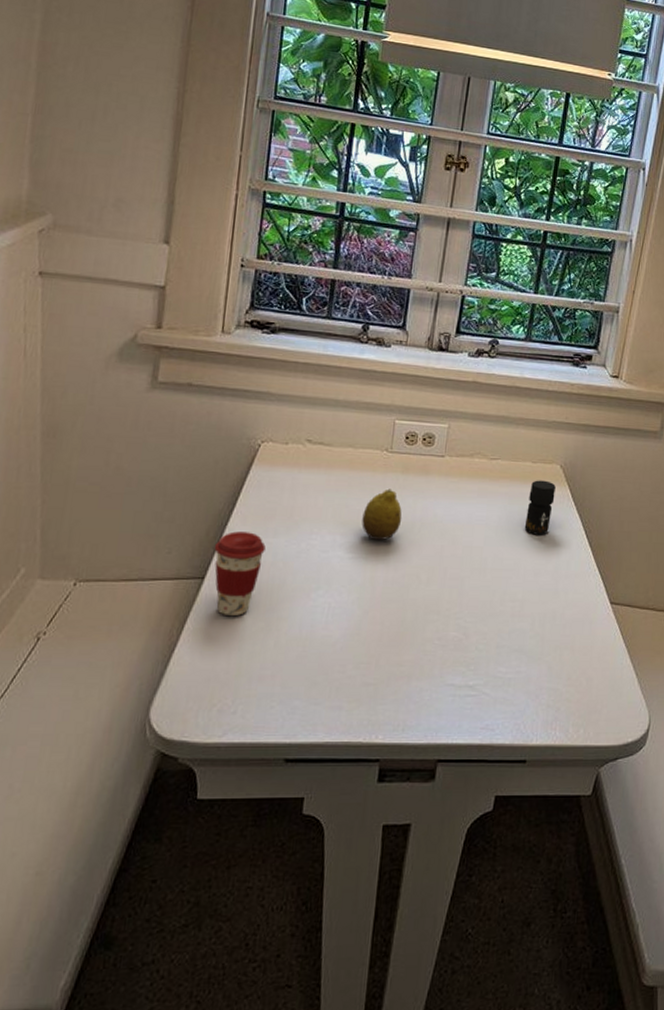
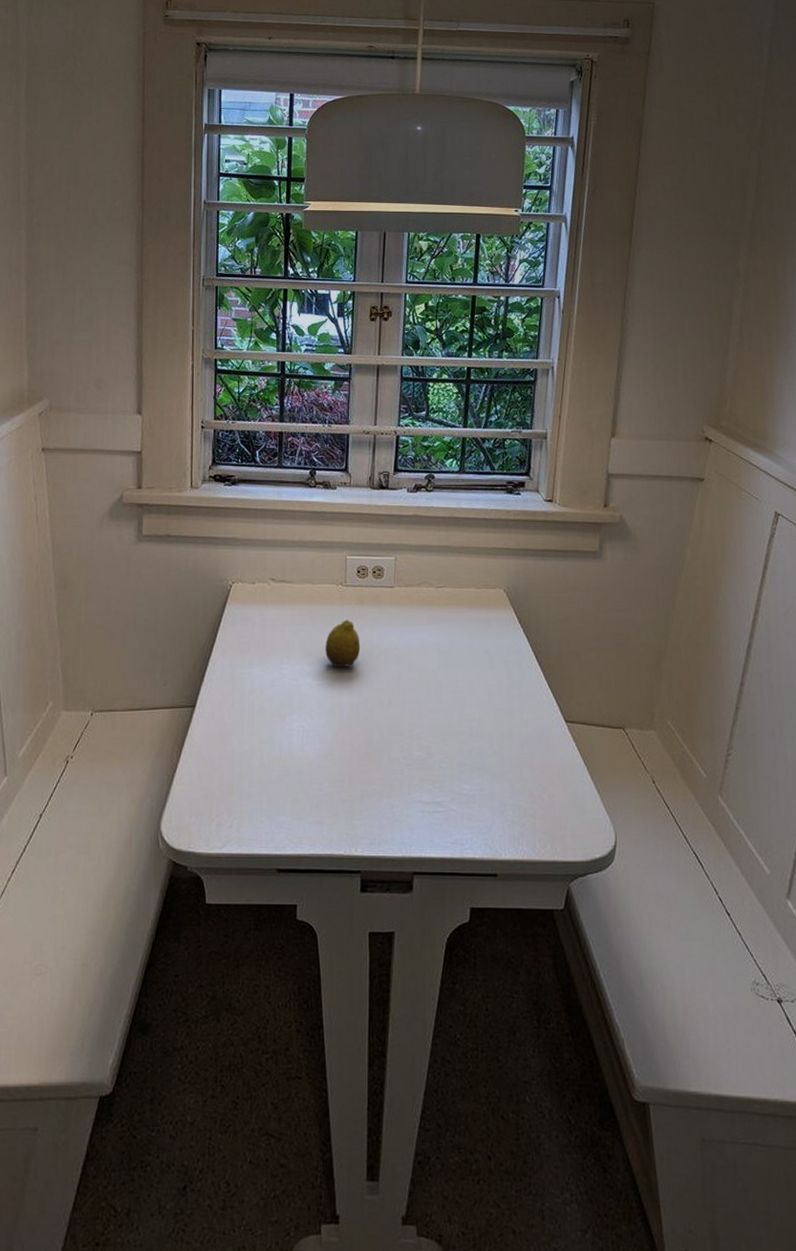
coffee cup: present [214,531,266,617] -> none [201,664,244,740]
jar: present [524,480,556,535] -> none [474,605,501,658]

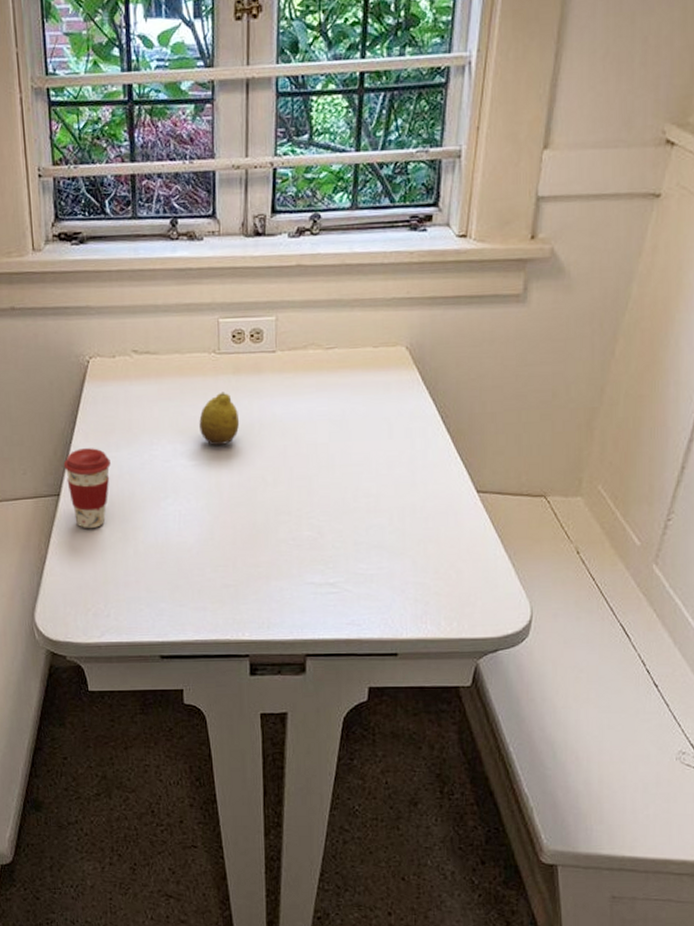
coffee cup: none [201,664,244,740] -> present [63,448,111,529]

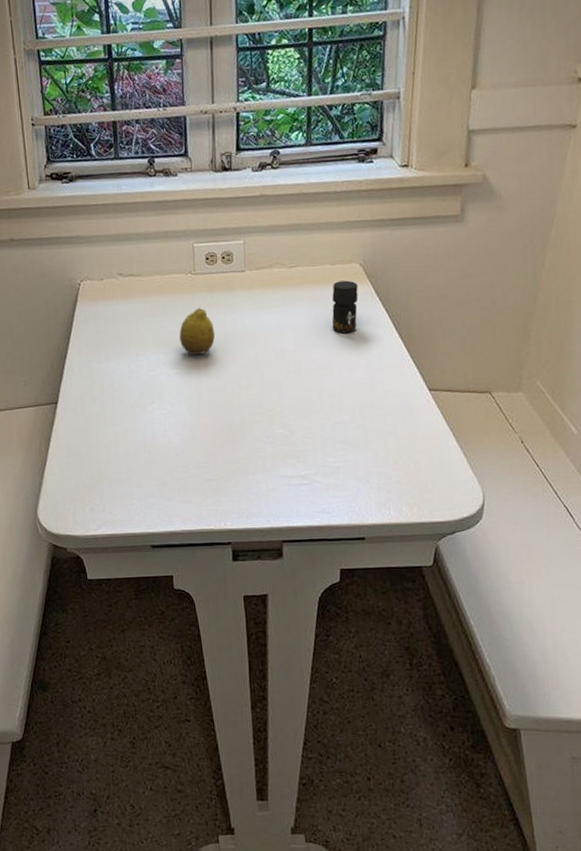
coffee cup: present [63,448,111,529] -> none [60,360,102,433]
jar: none [371,365,403,426] -> present [332,280,358,334]

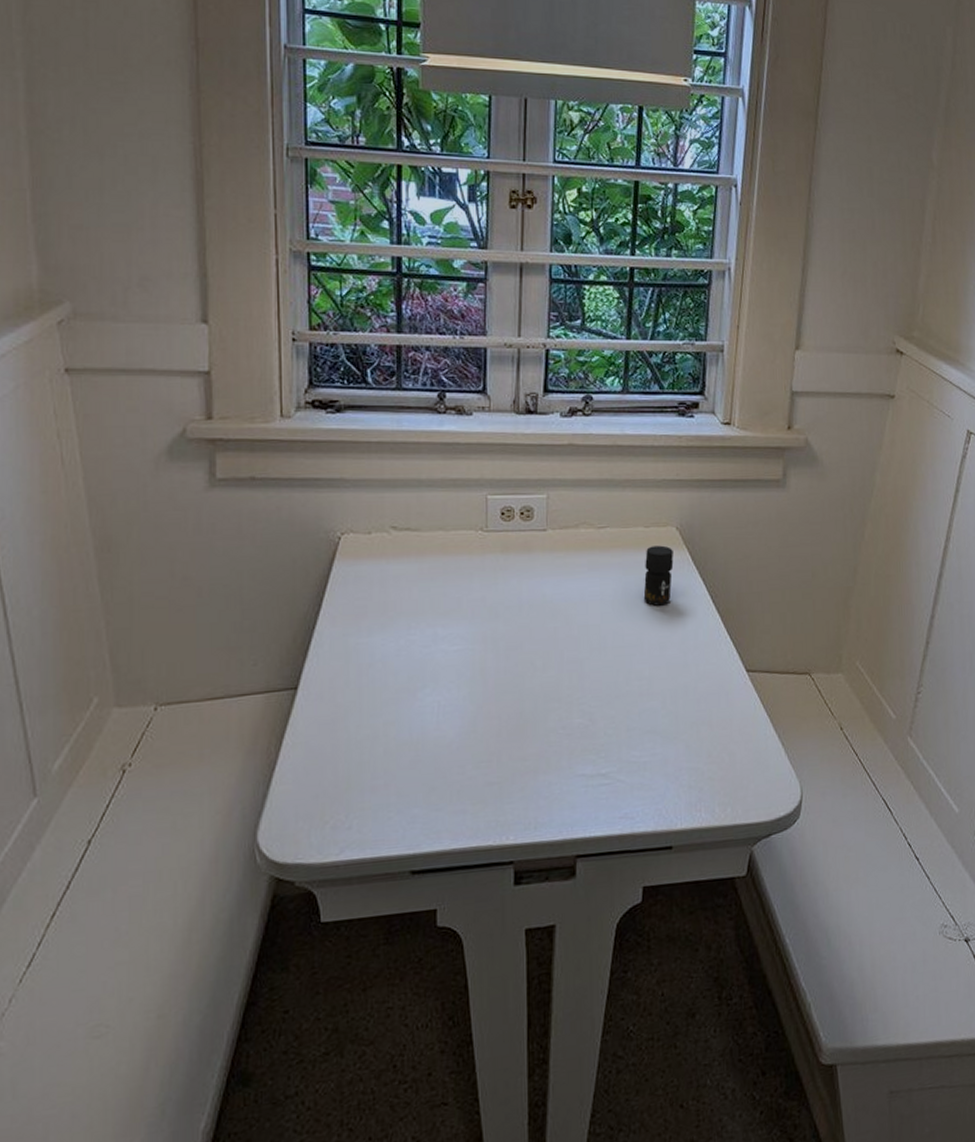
lemon: present [179,307,216,355] -> none [463,571,508,628]

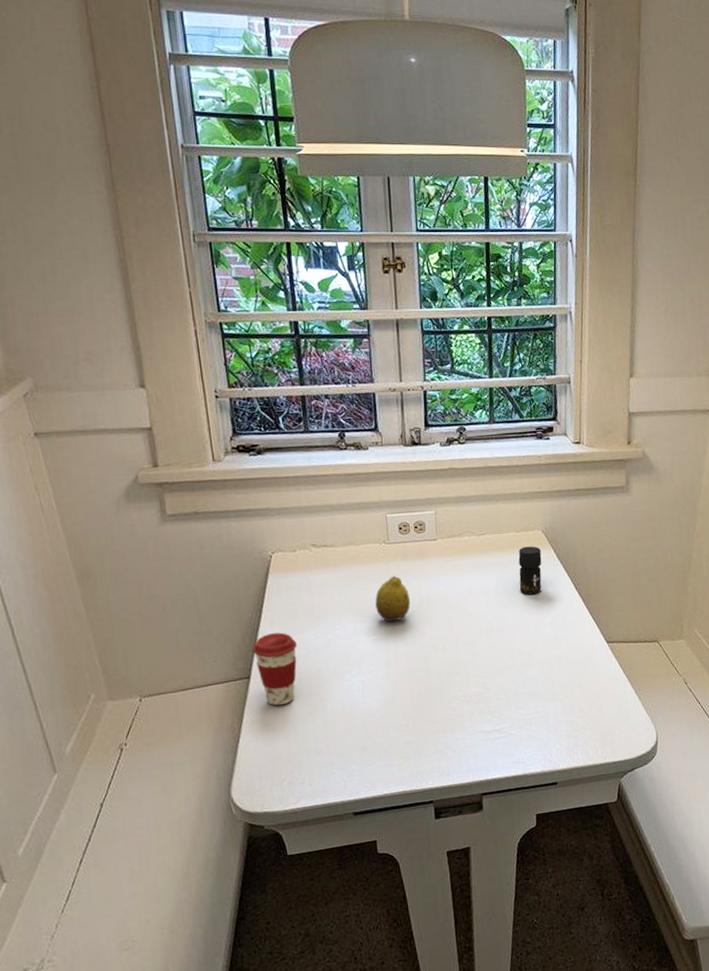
coffee cup: none [304,633,360,727] -> present [252,632,297,706]
lemon: none [463,571,508,628] -> present [375,575,411,622]

